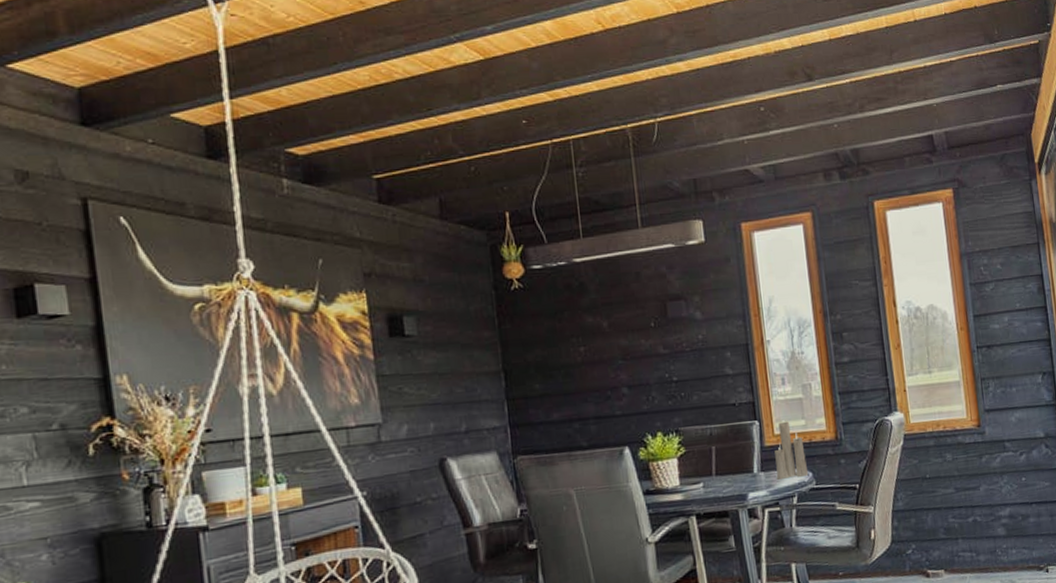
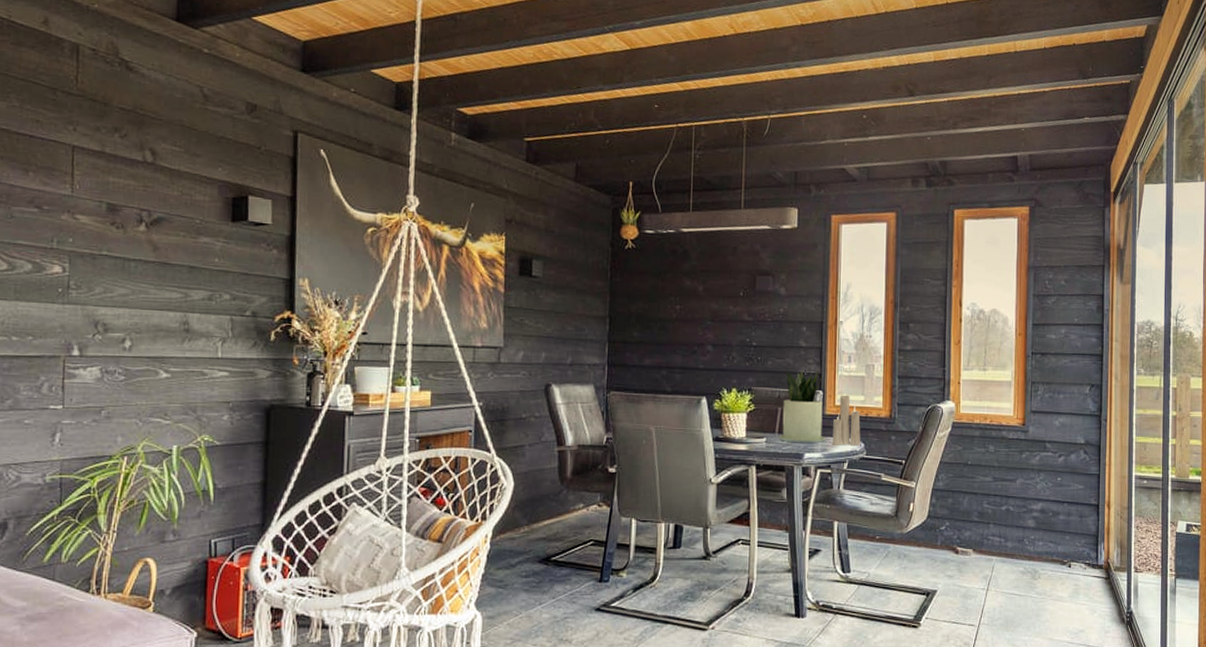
planter: none [715,399,770,484] -> present [778,370,827,444]

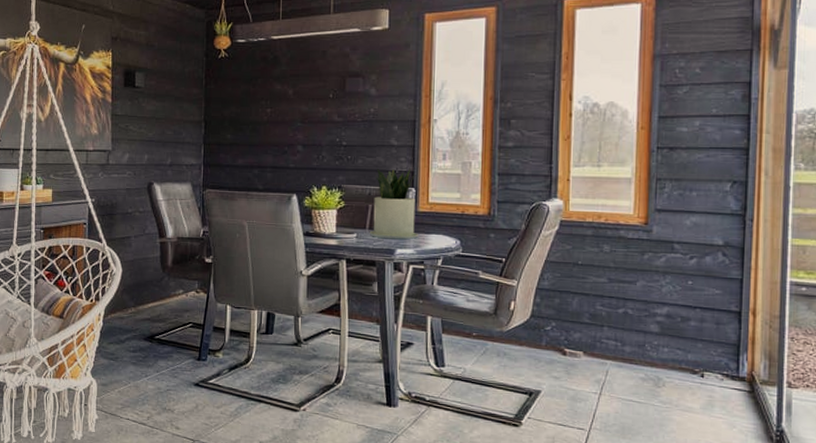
candle: present [831,394,861,447] -> none [424,191,457,244]

